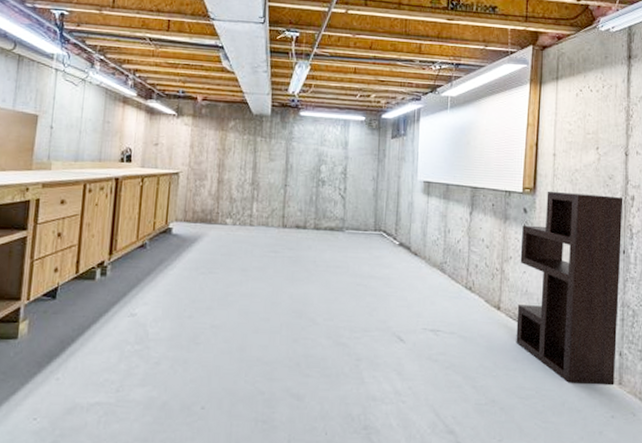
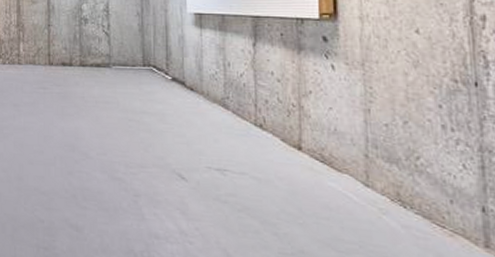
shelving unit: present [516,191,624,386] -> none [322,15,478,248]

